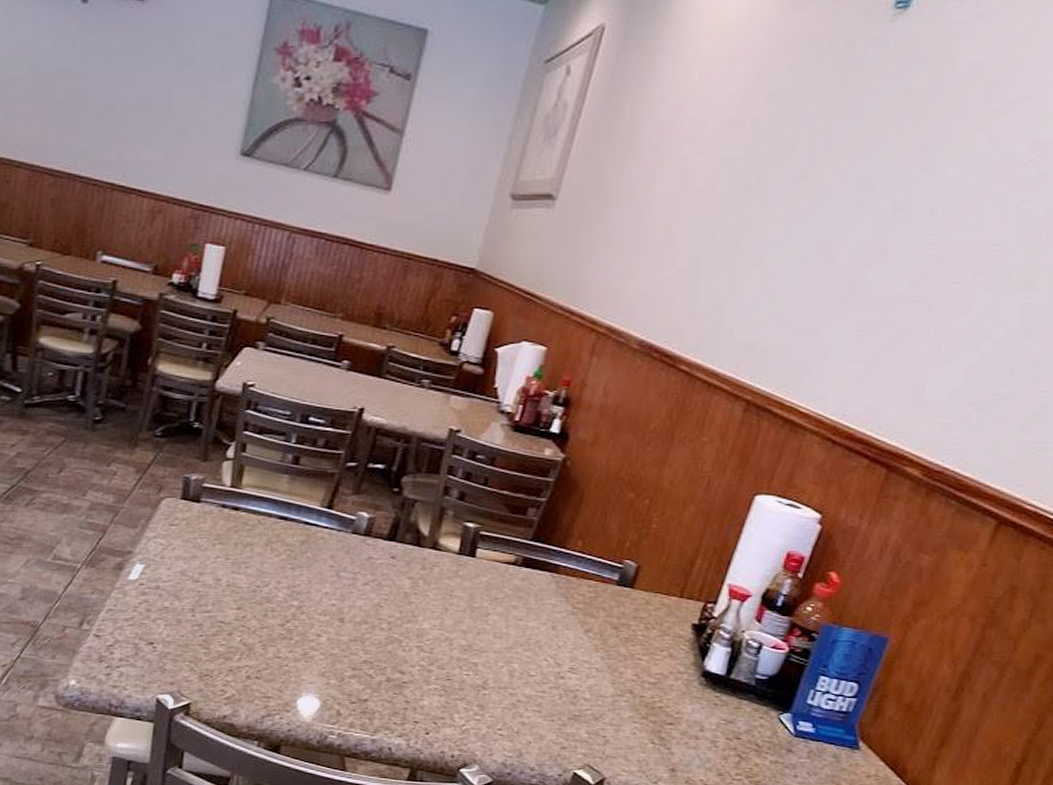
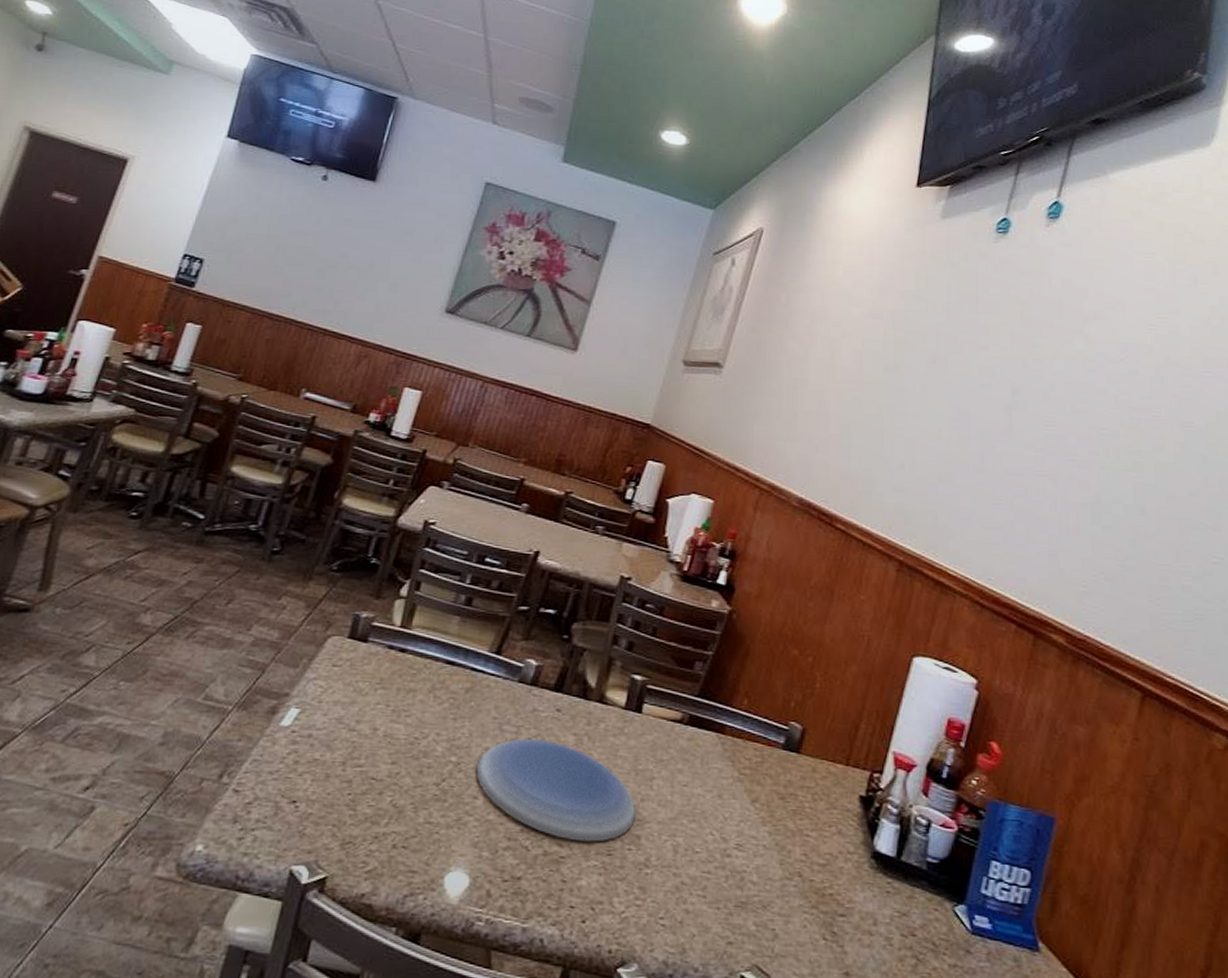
plate: none [318,584,472,670] -> present [476,739,636,842]

